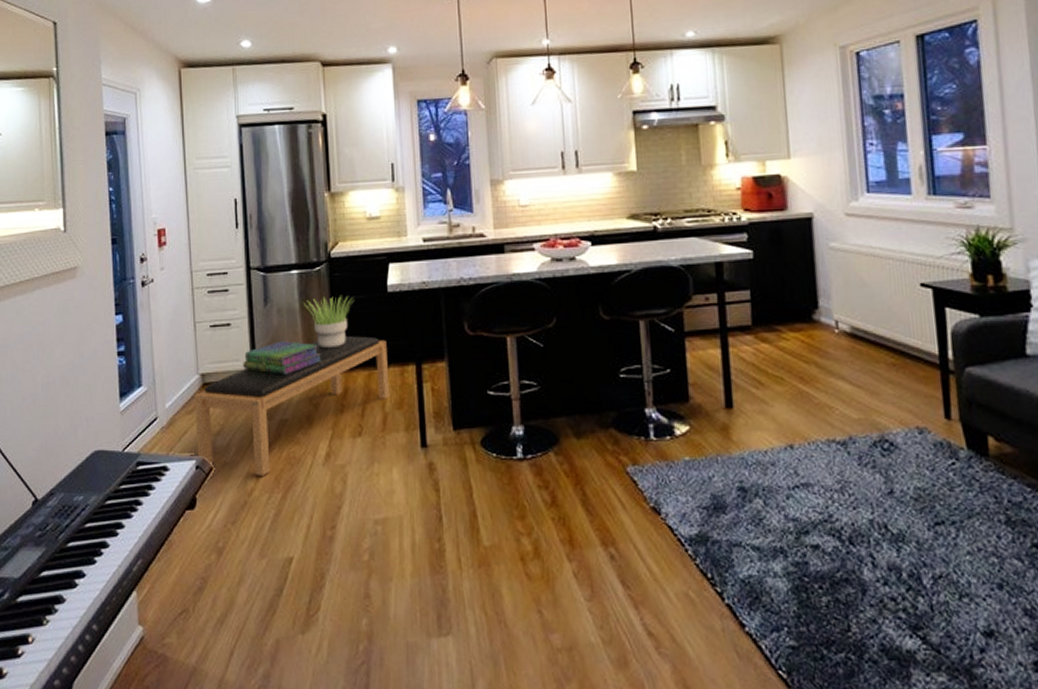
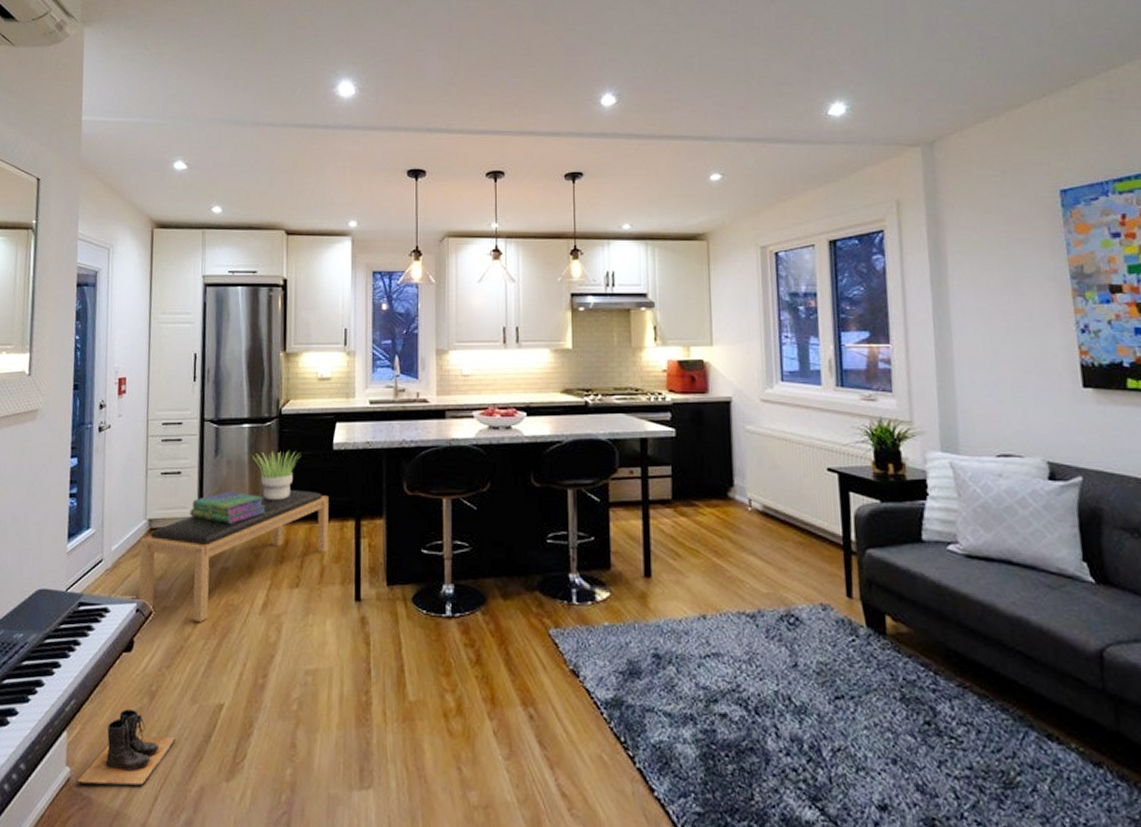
boots: none [151,567,247,643] -> present [77,709,176,786]

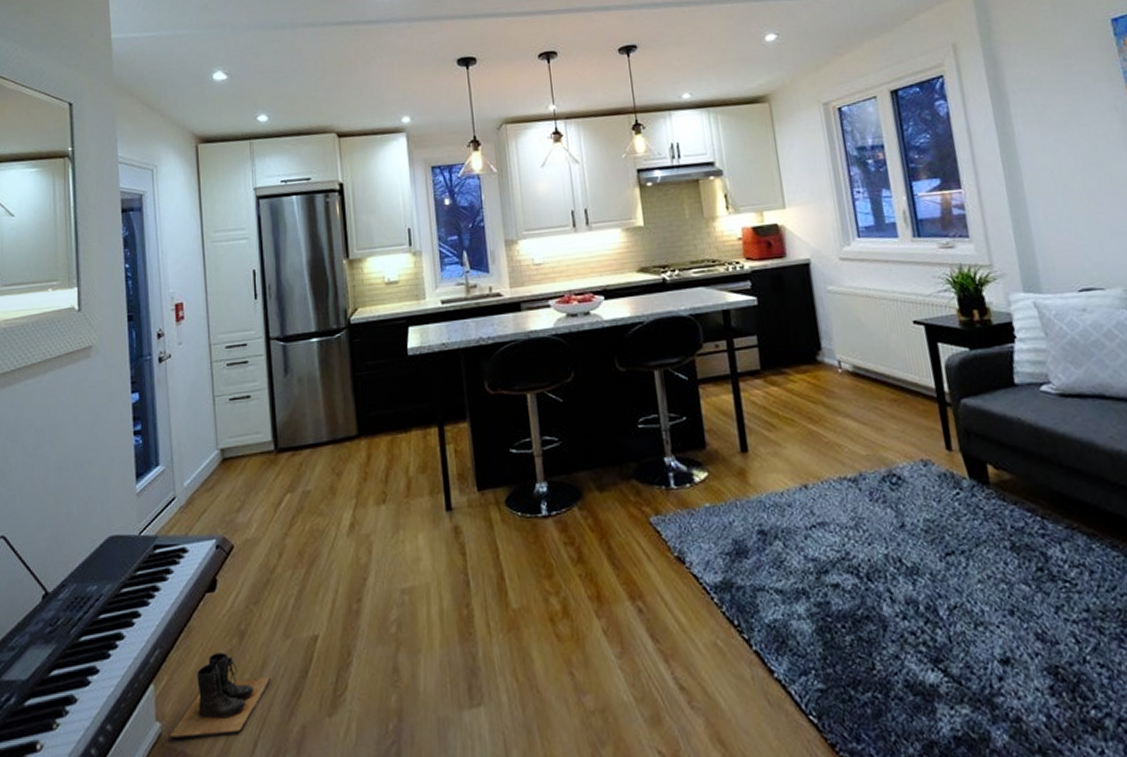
bench: present [138,490,329,622] -> none [214,401,414,552]
stack of books: present [190,491,266,523] -> none [264,410,343,445]
potted plant: present [253,451,301,501] -> none [325,362,376,416]

